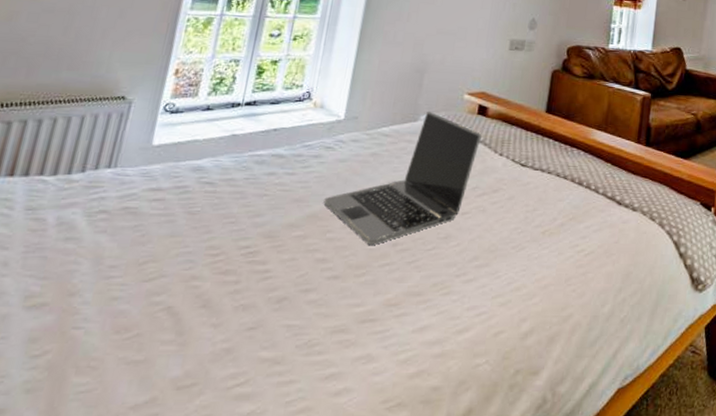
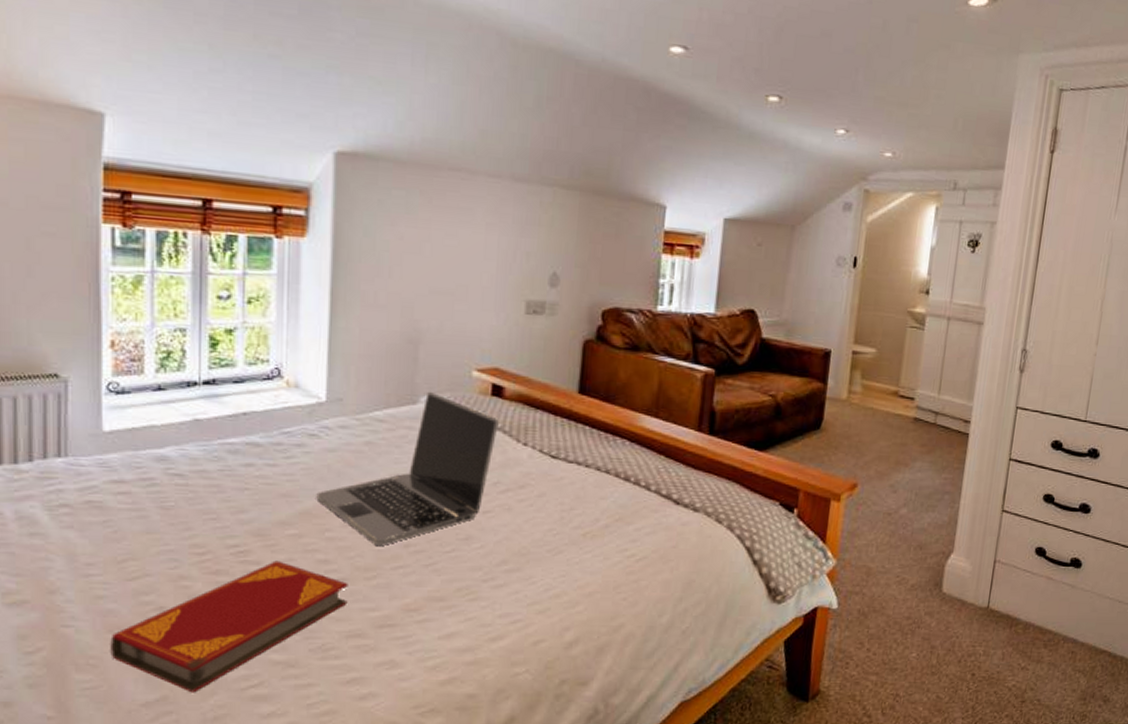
hardback book: none [112,260,340,394] -> present [110,560,348,693]

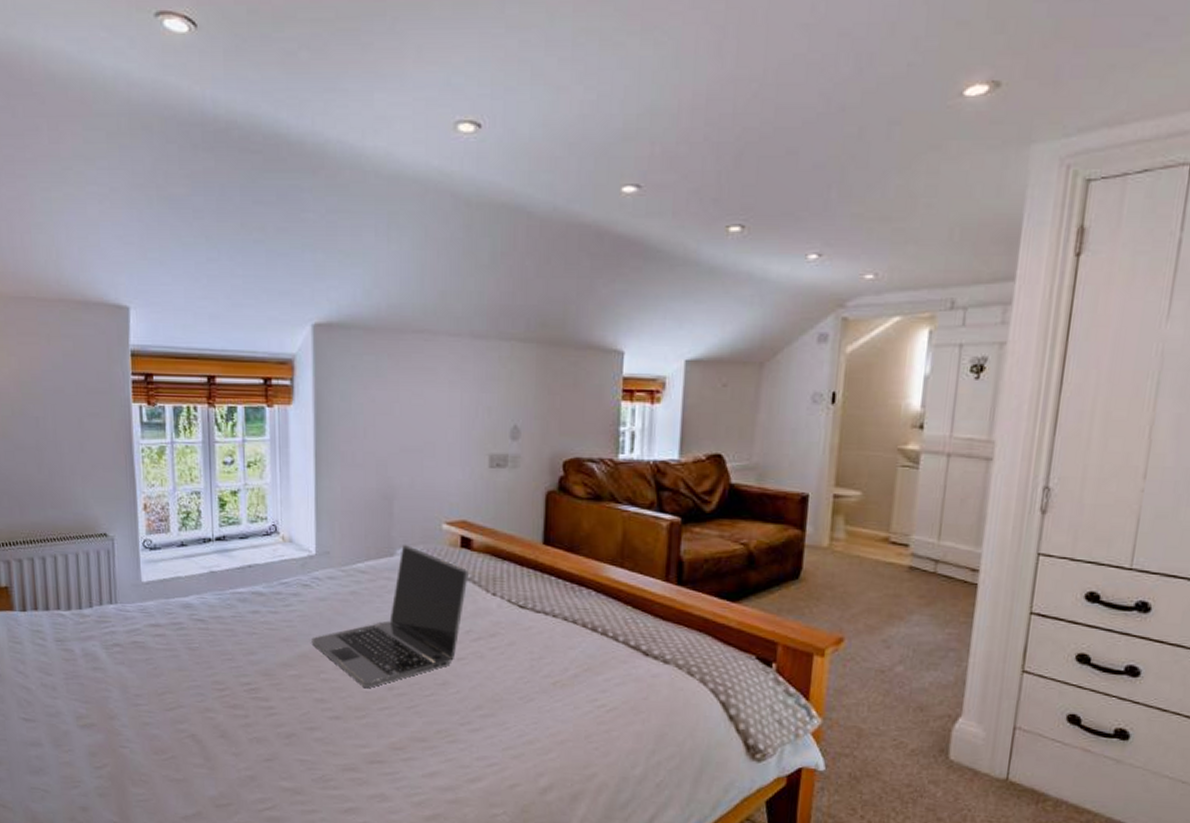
hardback book: present [110,560,348,693] -> none [156,698,342,811]

